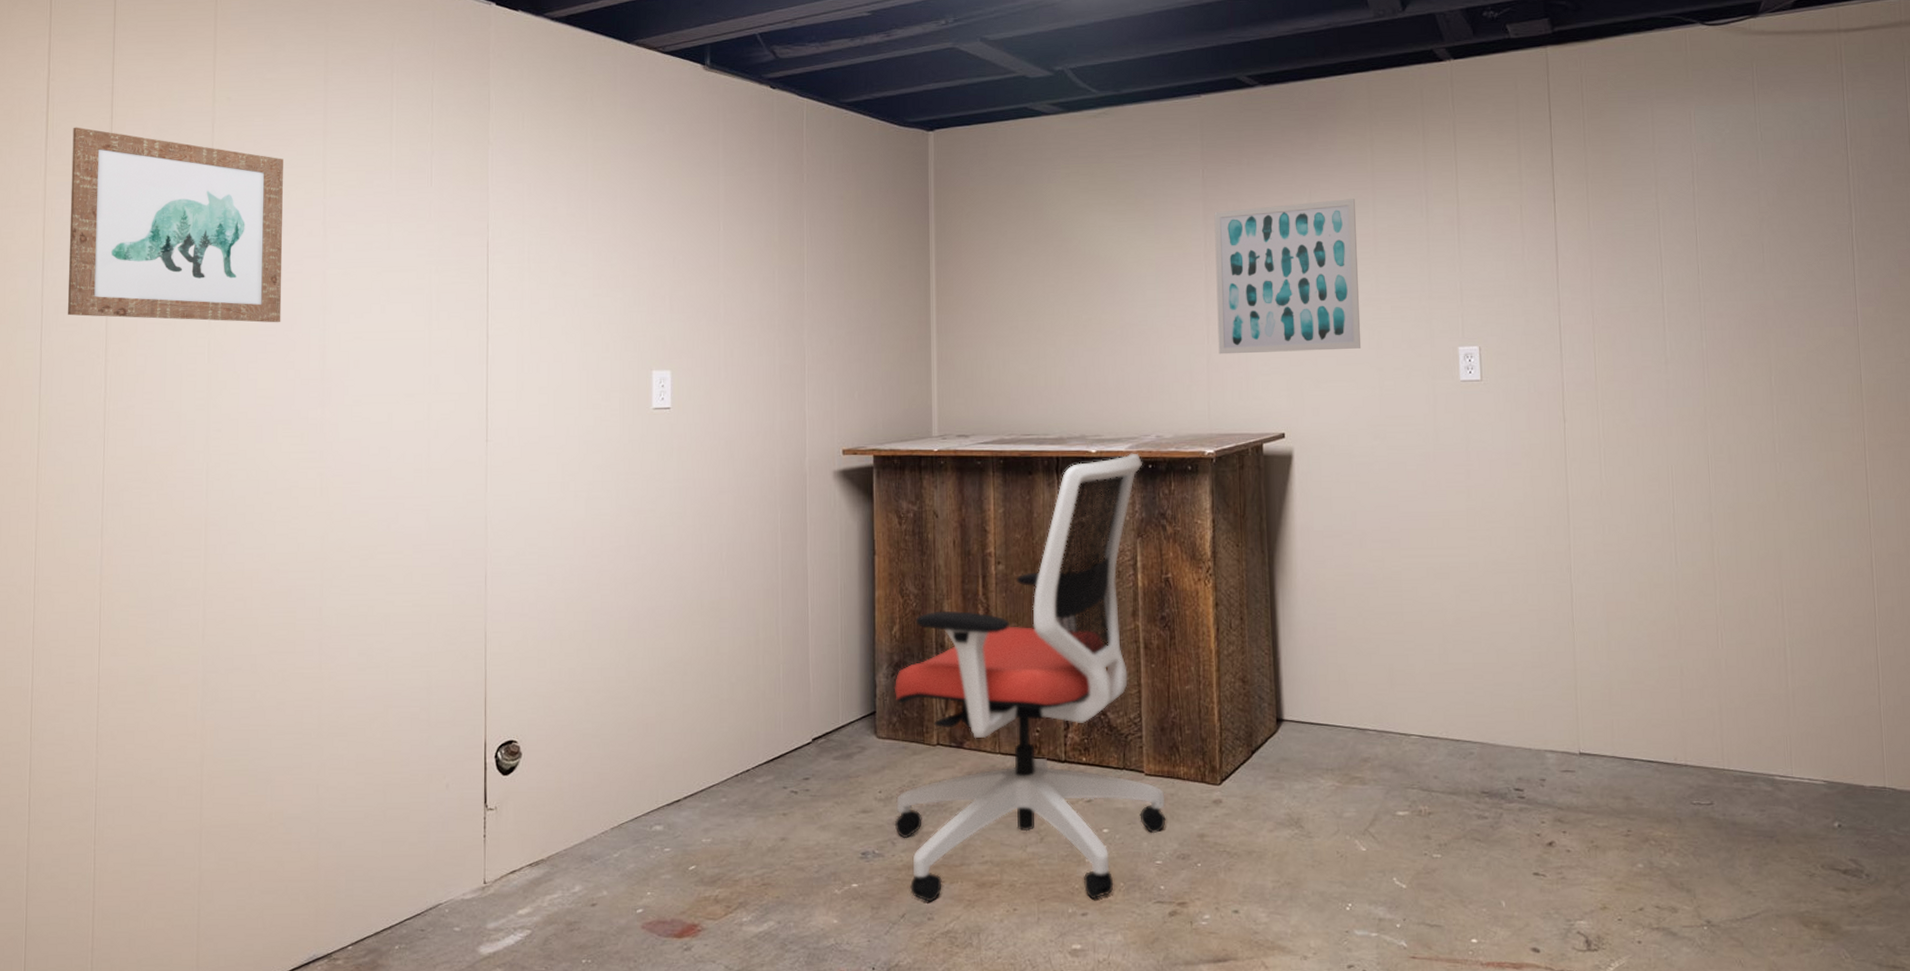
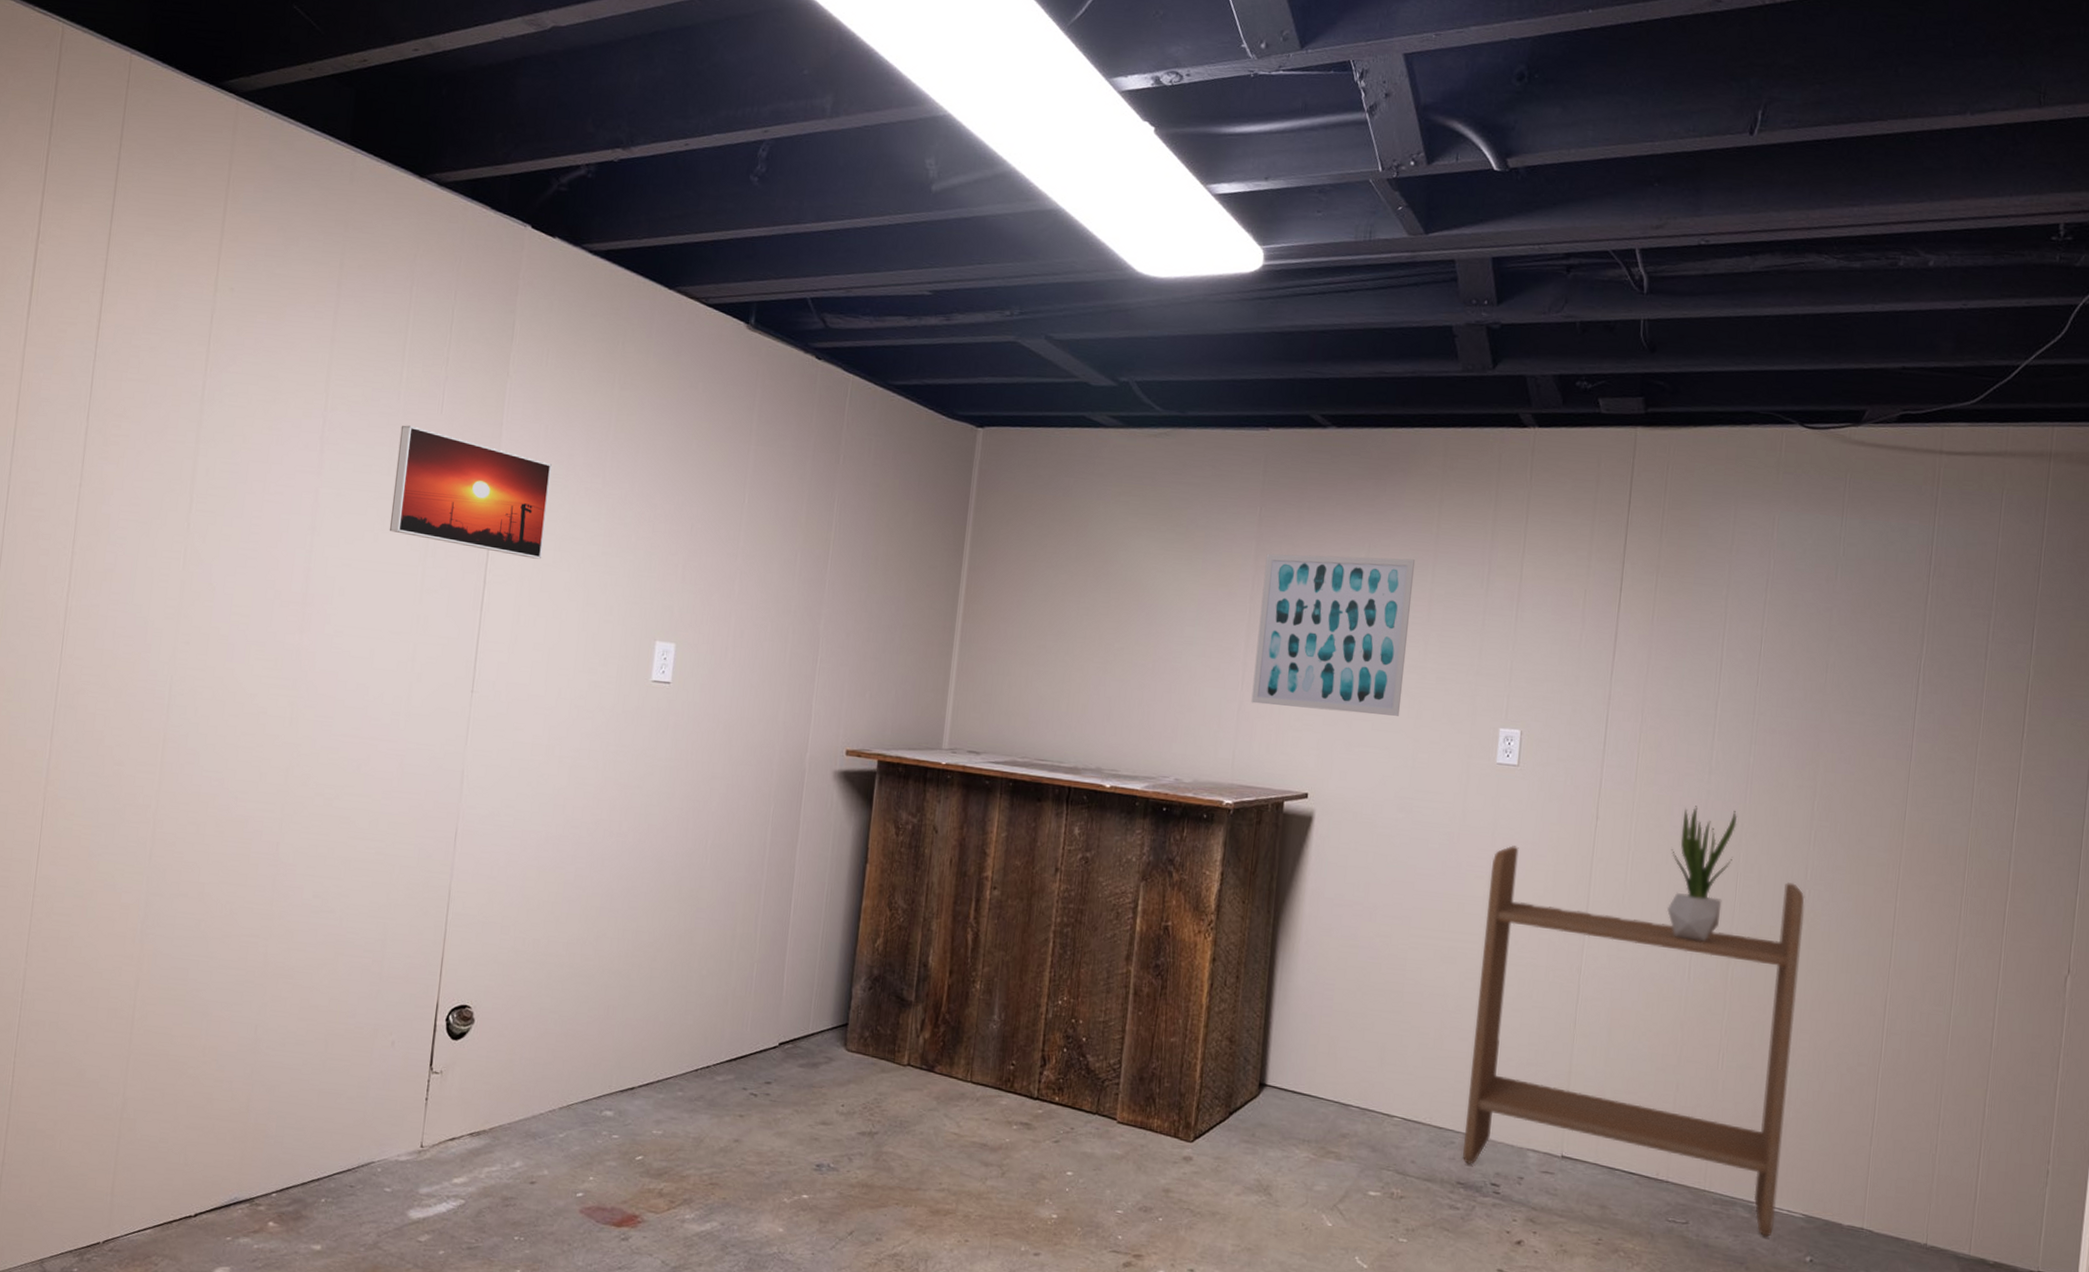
wall art: present [68,127,283,323] -> none [36,297,285,538]
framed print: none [394,201,539,309] -> present [389,425,552,559]
office chair: present [894,453,1166,902] -> none [853,793,1157,1241]
bookshelf: none [1470,457,1797,807] -> present [1462,845,1805,1237]
potted plant: none [1640,395,1701,526] -> present [1667,806,1738,941]

